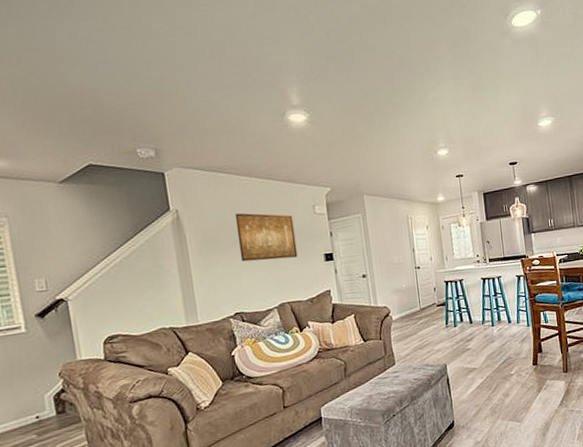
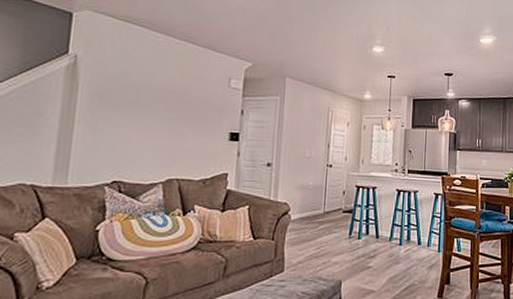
wall art: present [235,213,298,262] -> none [134,71,204,130]

